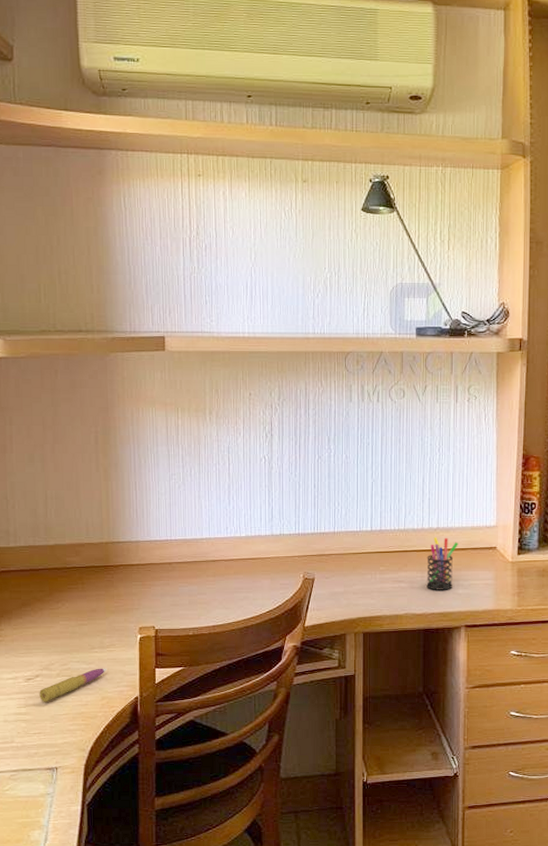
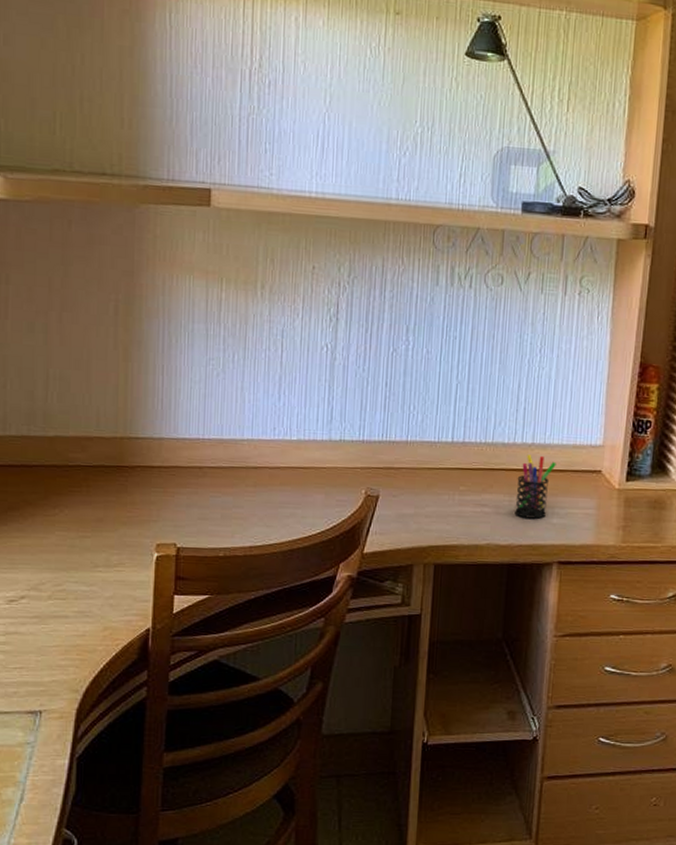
pen: present [39,668,107,702] -> none [24,591,113,630]

